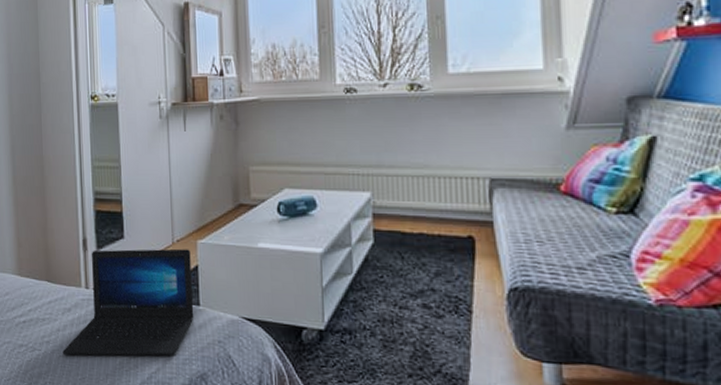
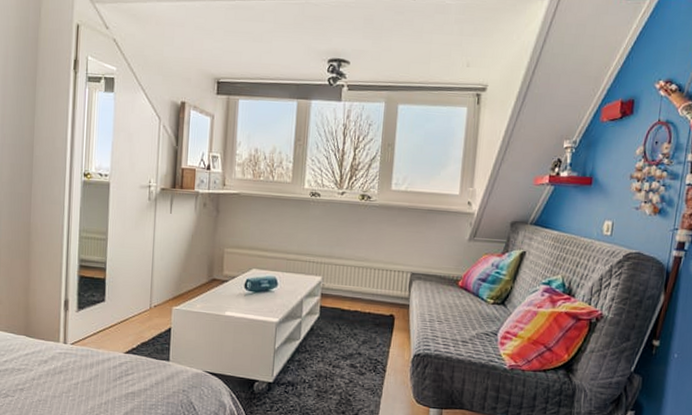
laptop: present [63,248,194,356] -> none [36,310,166,402]

